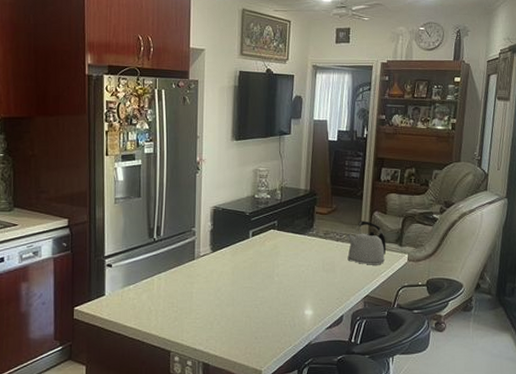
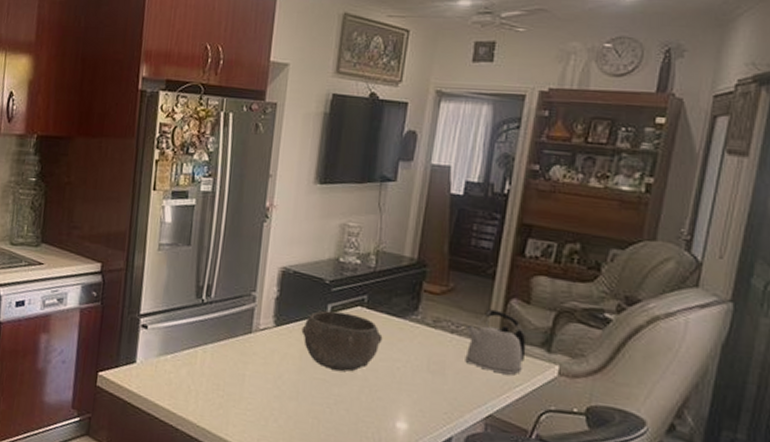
bowl: none [232,236,290,279] -> present [301,311,383,372]

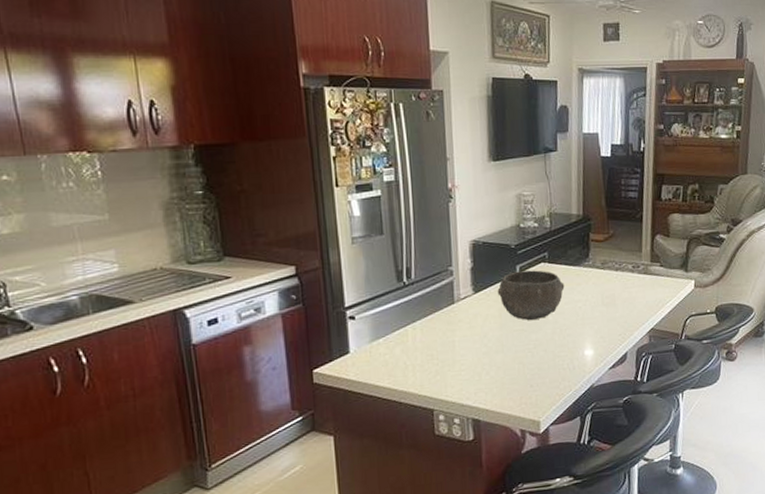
kettle: present [465,309,527,376] -> none [626,246,671,296]

